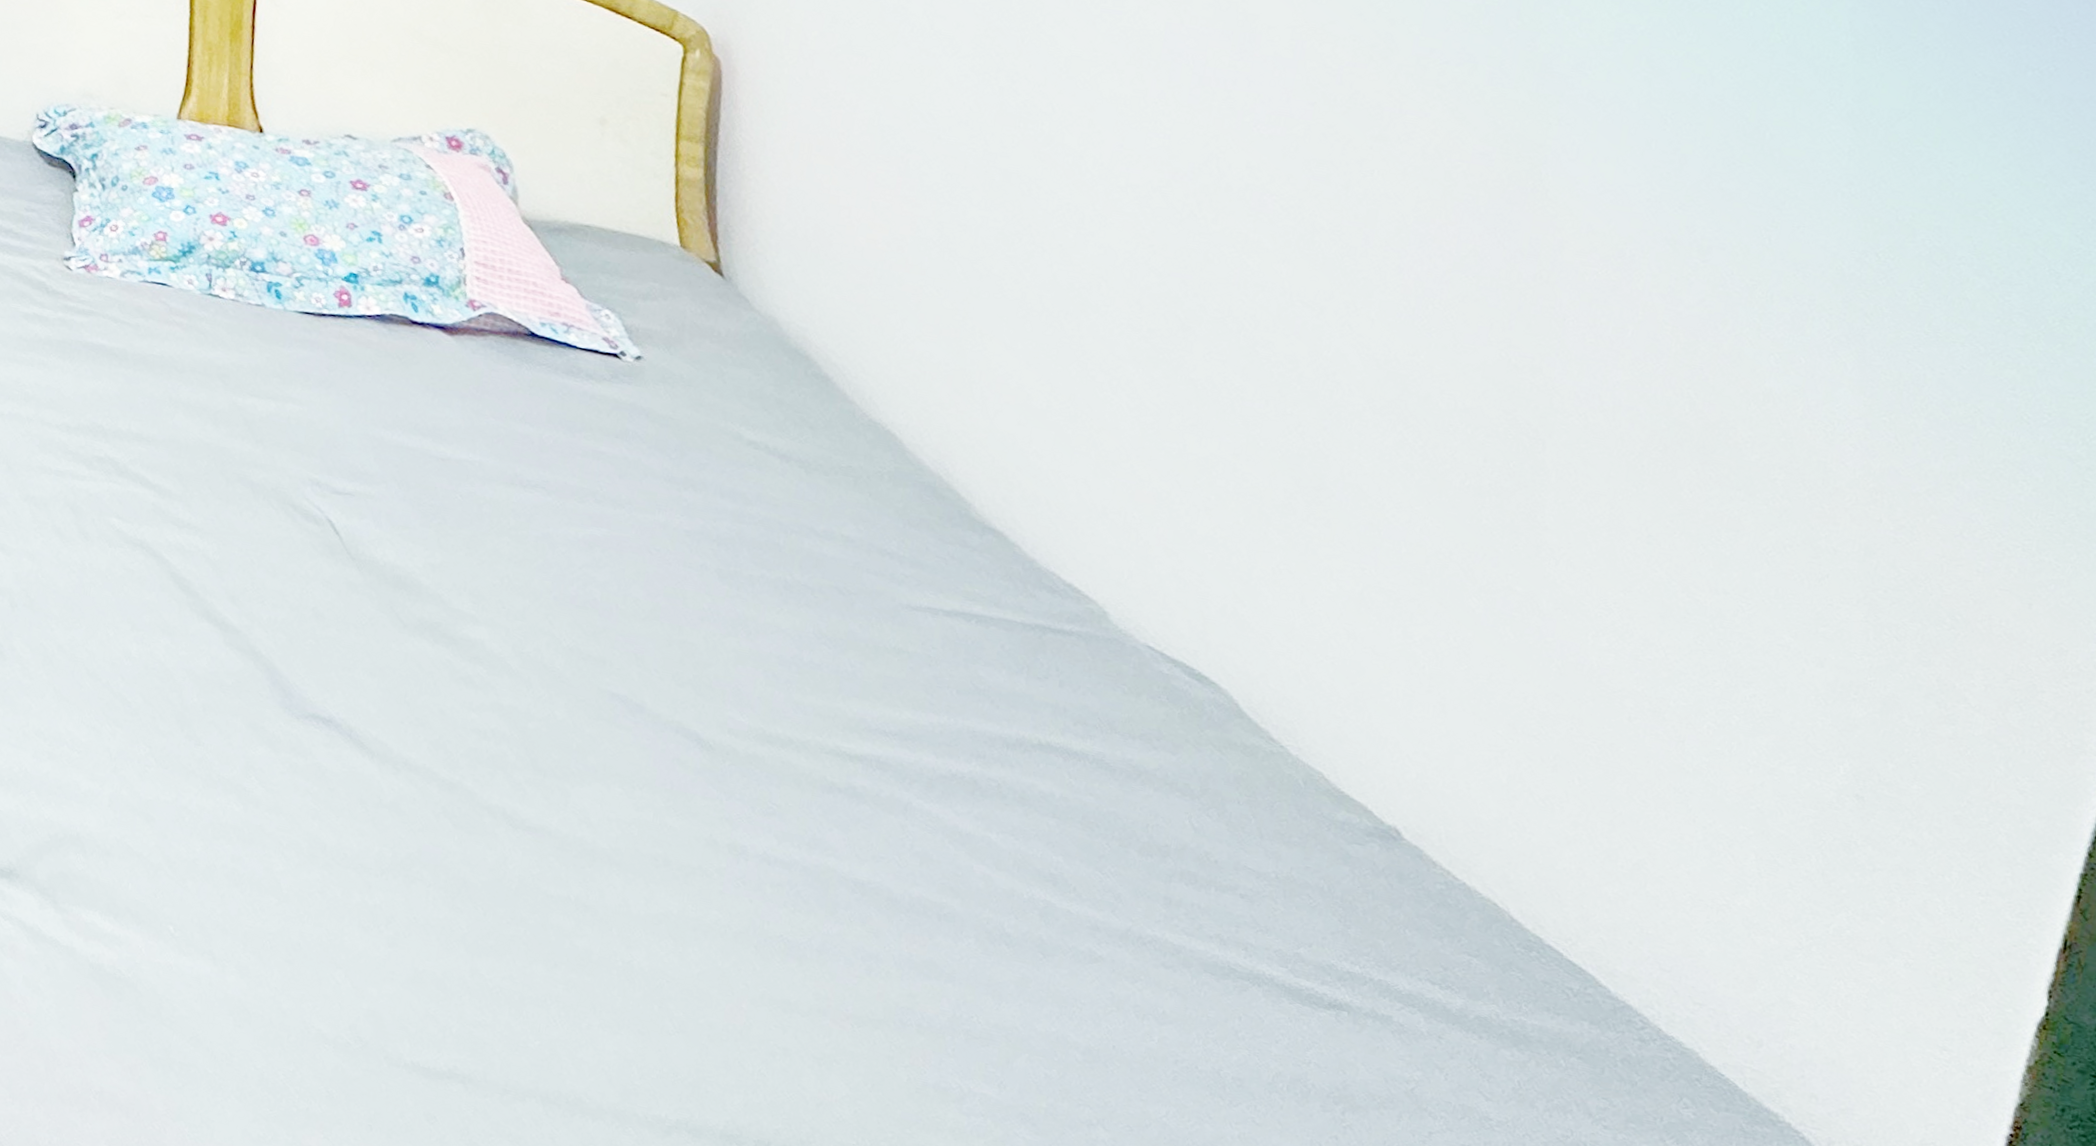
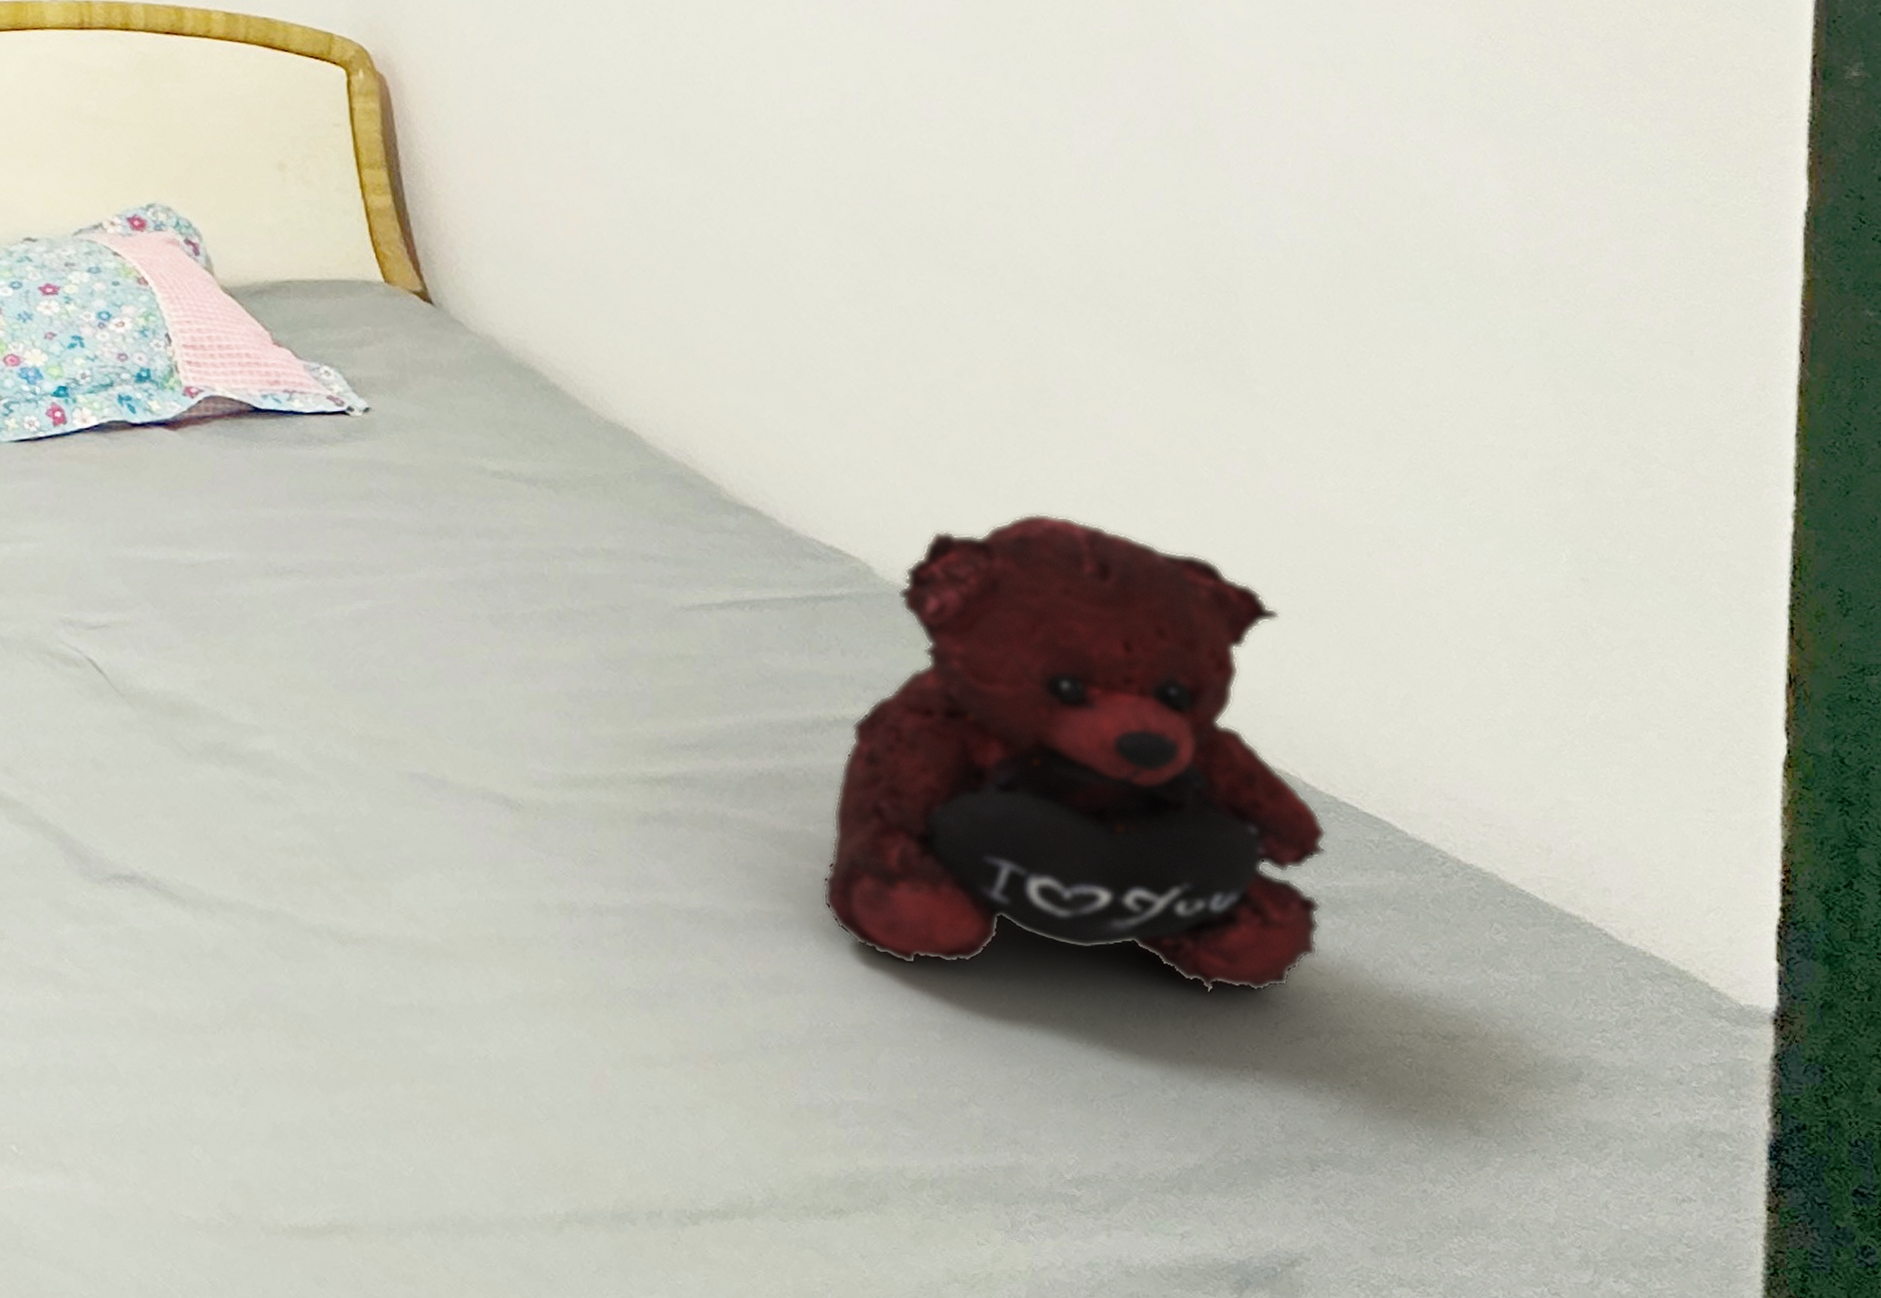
teddy bear: none [990,594,1525,1102] -> present [822,513,1327,994]

